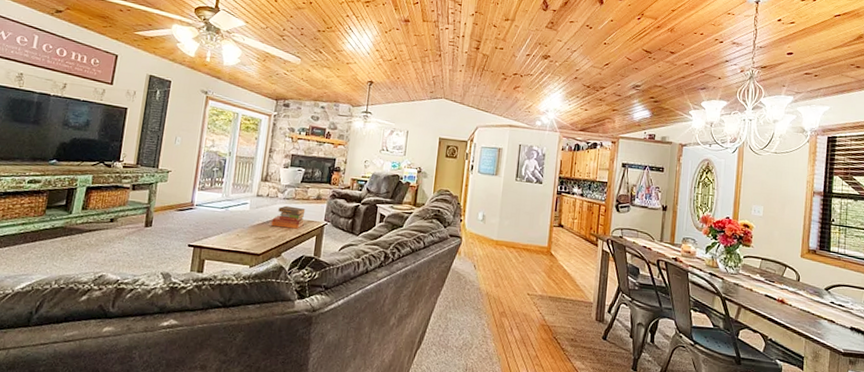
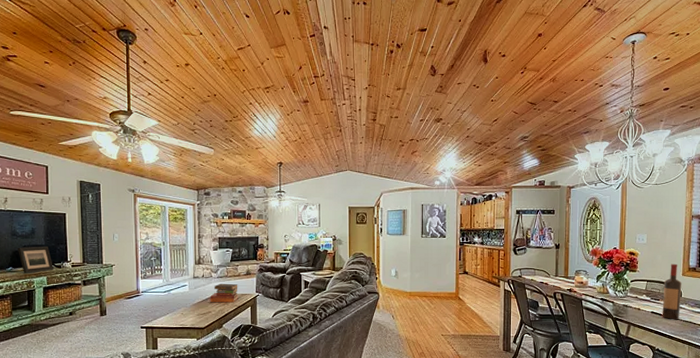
picture frame: none [66,139,103,170] -> present [18,247,53,273]
wine bottle: none [776,242,800,308] -> present [662,264,682,320]

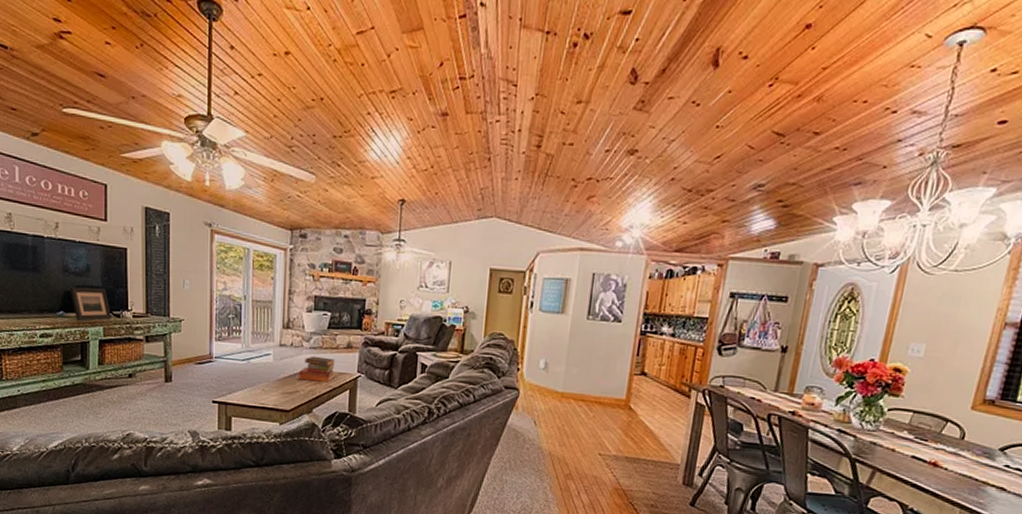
wine bottle: present [662,264,682,320] -> none [927,390,969,472]

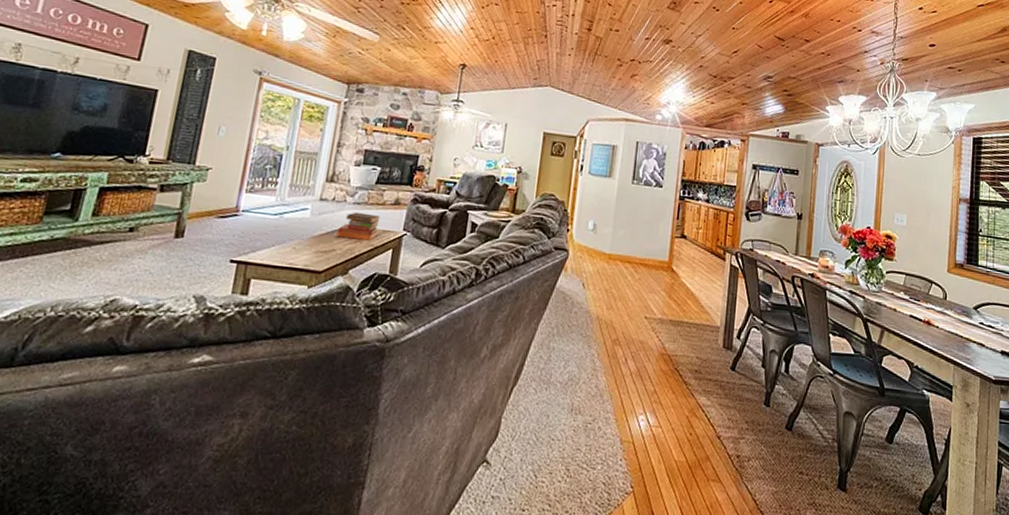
picture frame: present [70,287,111,321] -> none [75,127,123,165]

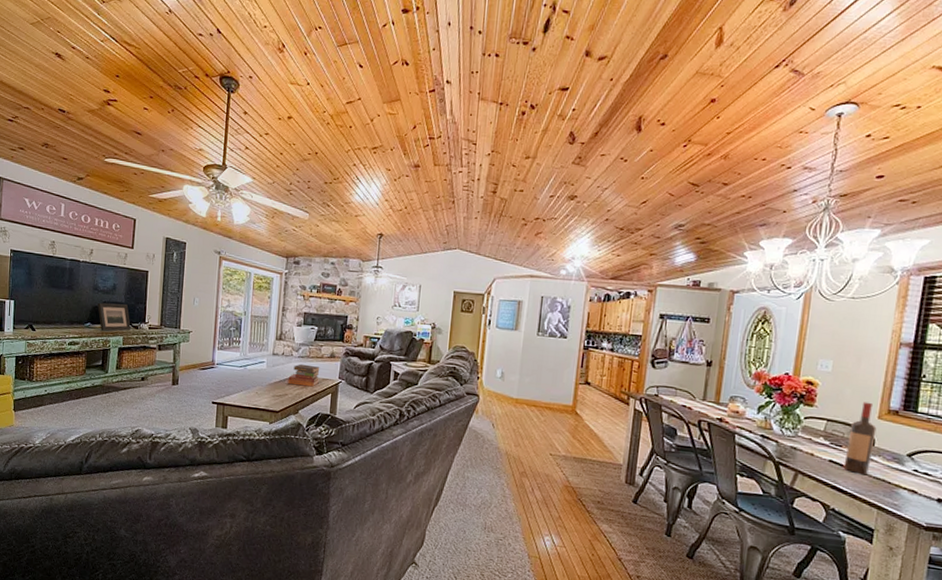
picture frame: none [75,127,123,165] -> present [97,302,131,331]
wine bottle: none [922,255,947,330] -> present [843,402,877,475]

